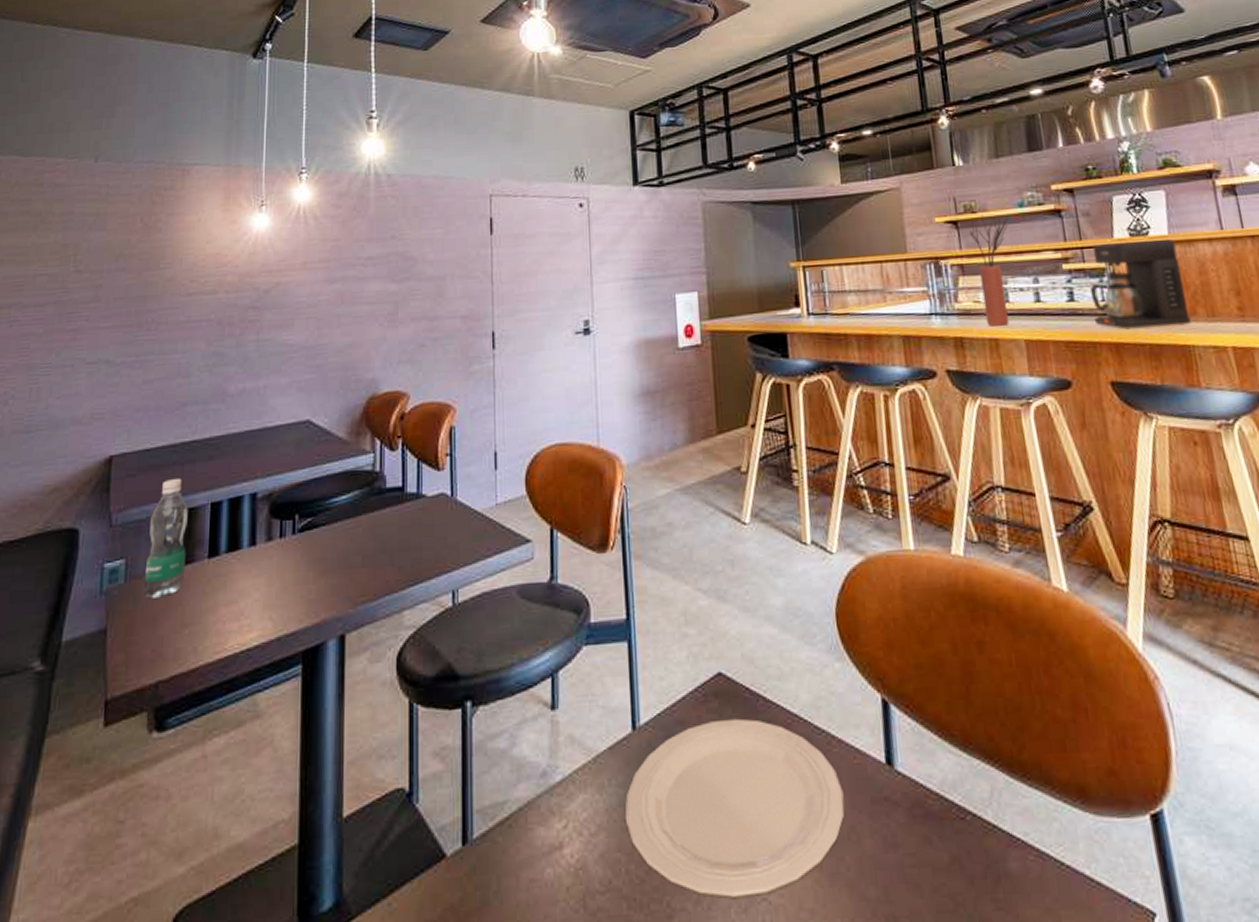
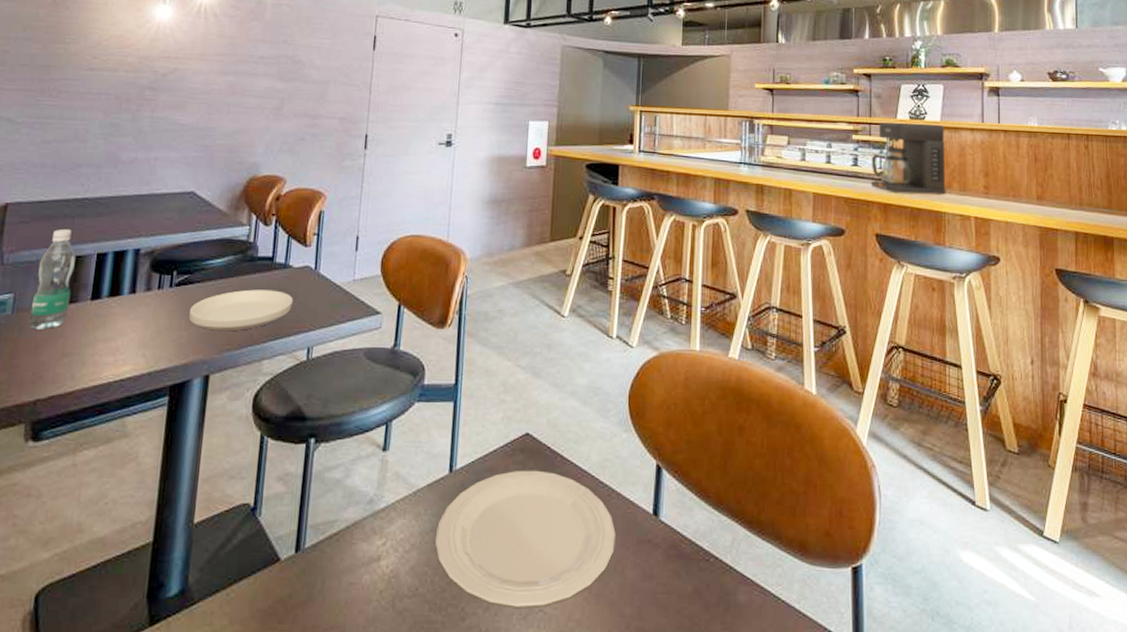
saucer: none [316,525,430,581] -> present [188,289,293,332]
vase: present [970,214,1009,328] -> none [782,86,816,180]

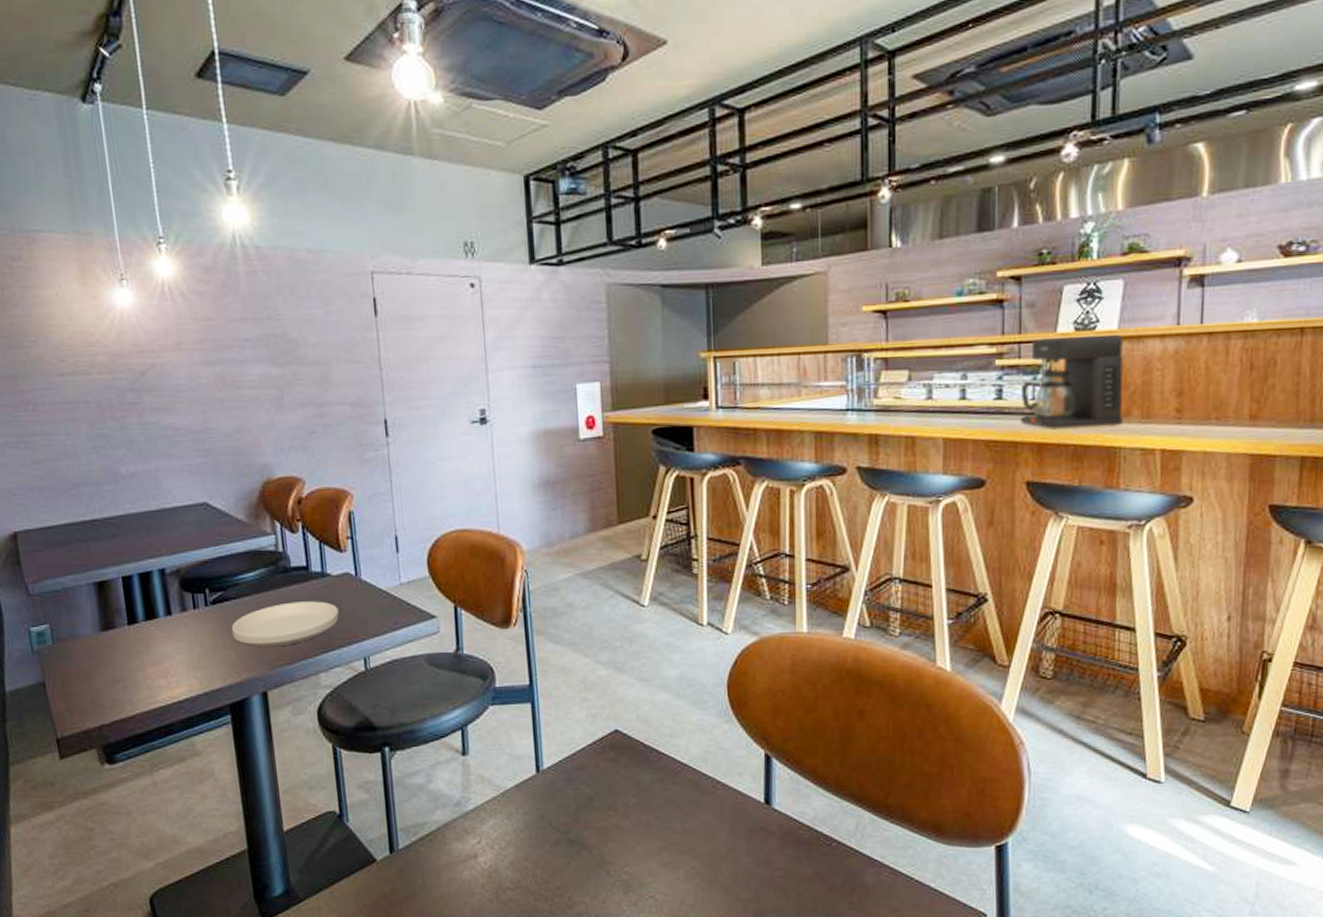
bottle: present [29,228,77,331] -> none [65,553,109,659]
plate: present [434,470,616,609] -> none [530,766,725,896]

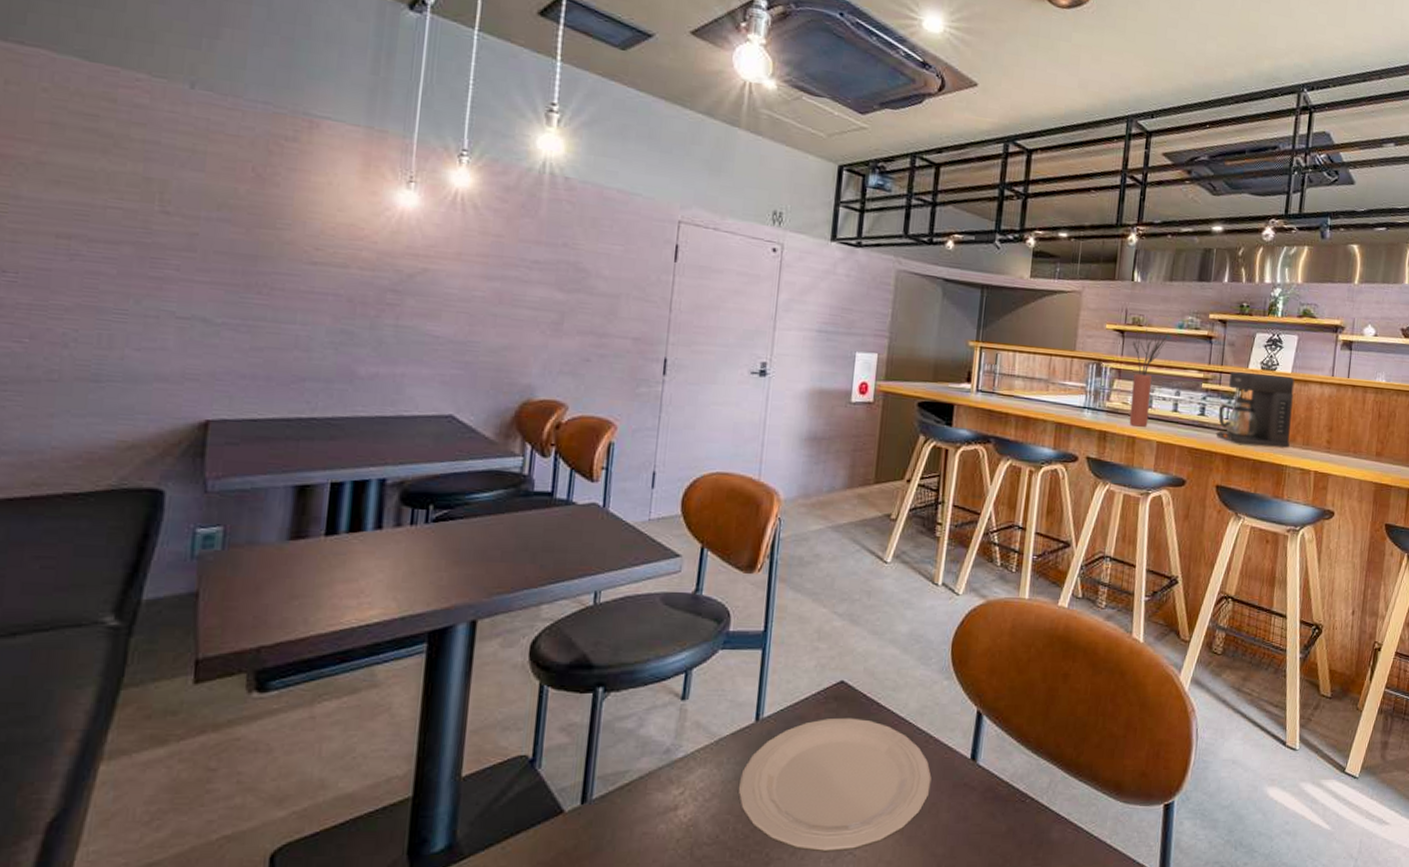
saucer: present [231,601,339,647] -> none [449,527,577,573]
plate: none [530,766,725,896] -> present [738,717,932,852]
vase: none [900,303,944,425] -> present [1129,328,1169,428]

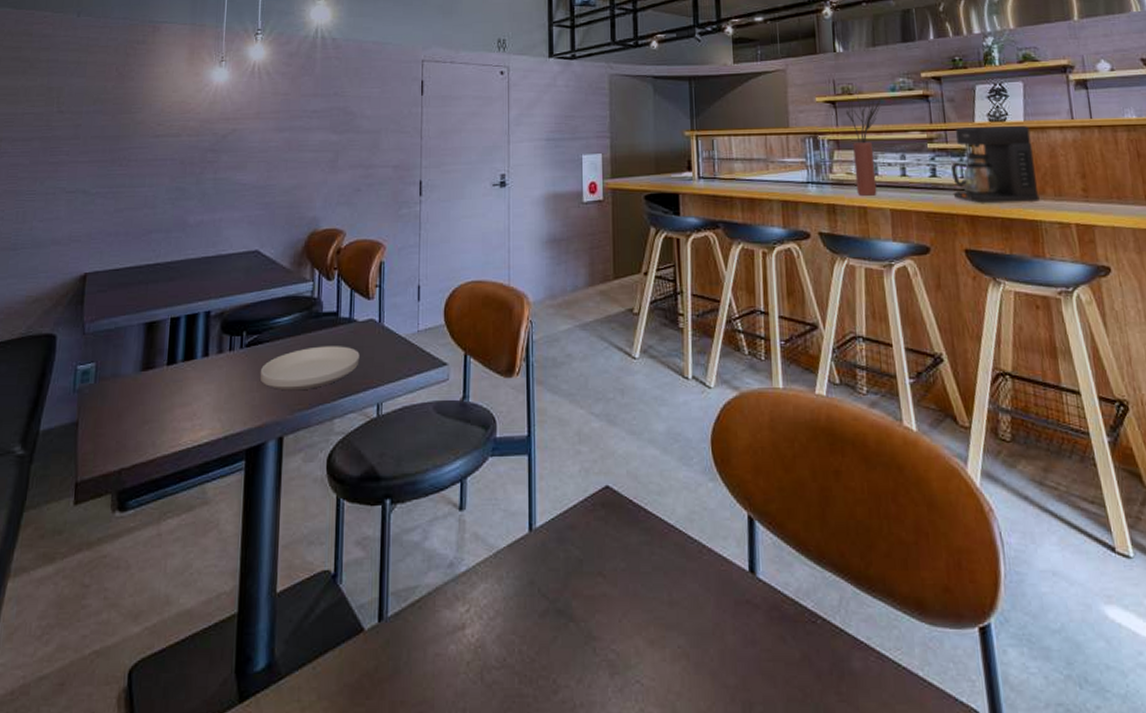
saucer: none [449,527,577,573] -> present [259,346,360,391]
plate: present [738,717,932,852] -> none [519,526,711,680]

